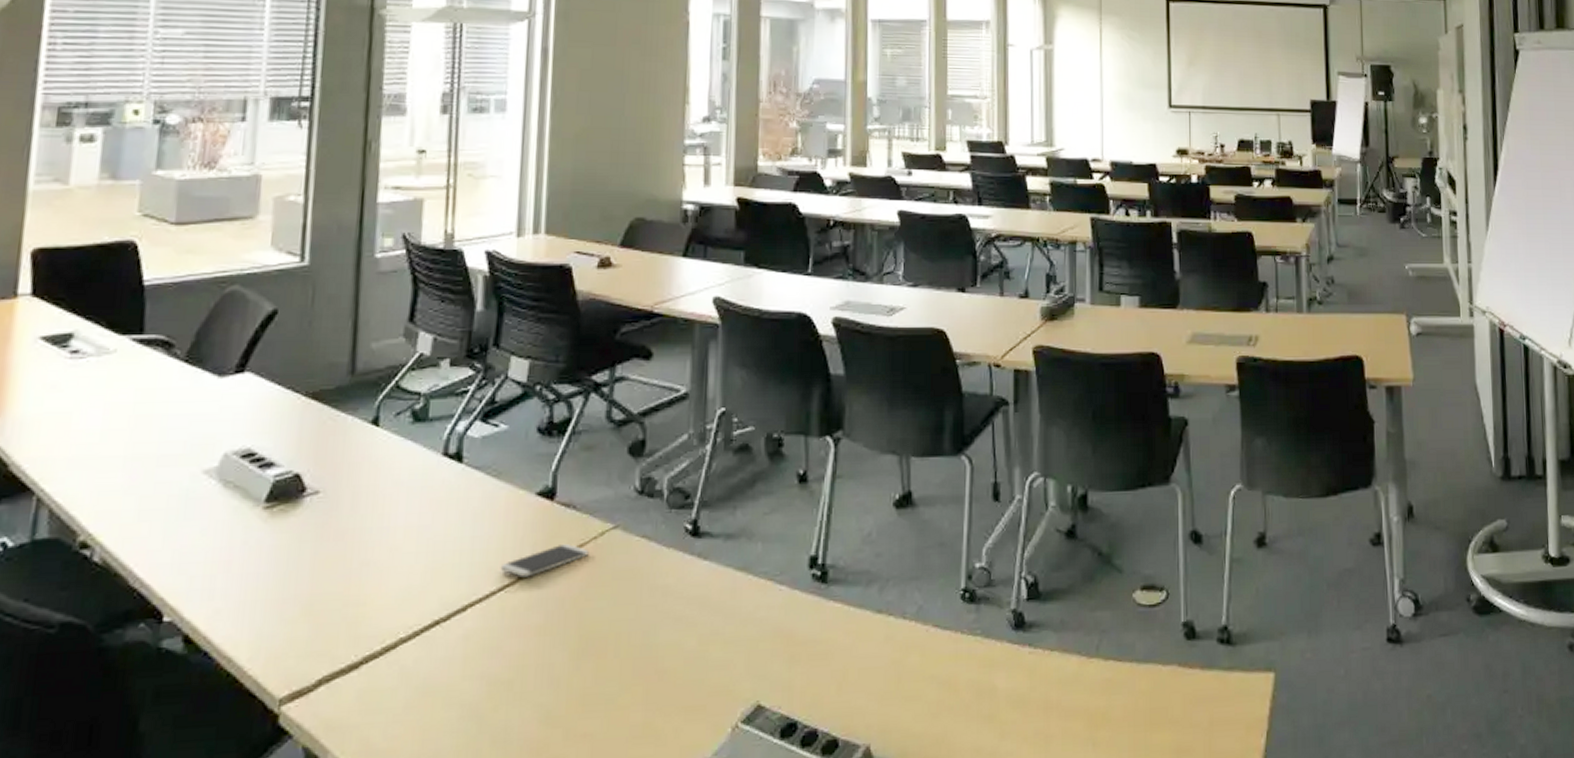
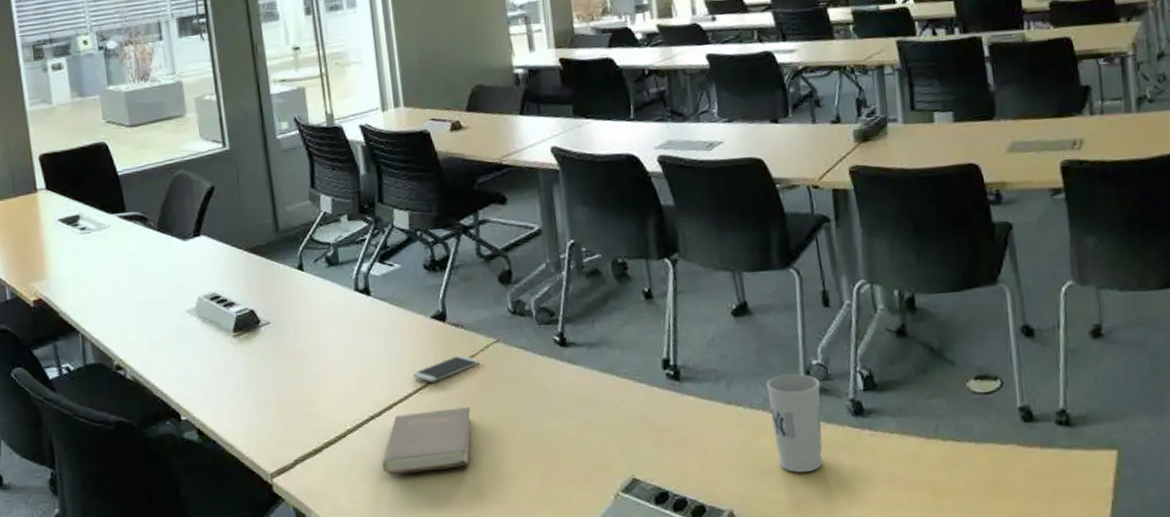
book: none [439,611,568,701] -> present [382,407,471,475]
cup: none [924,578,981,698] -> present [767,373,823,473]

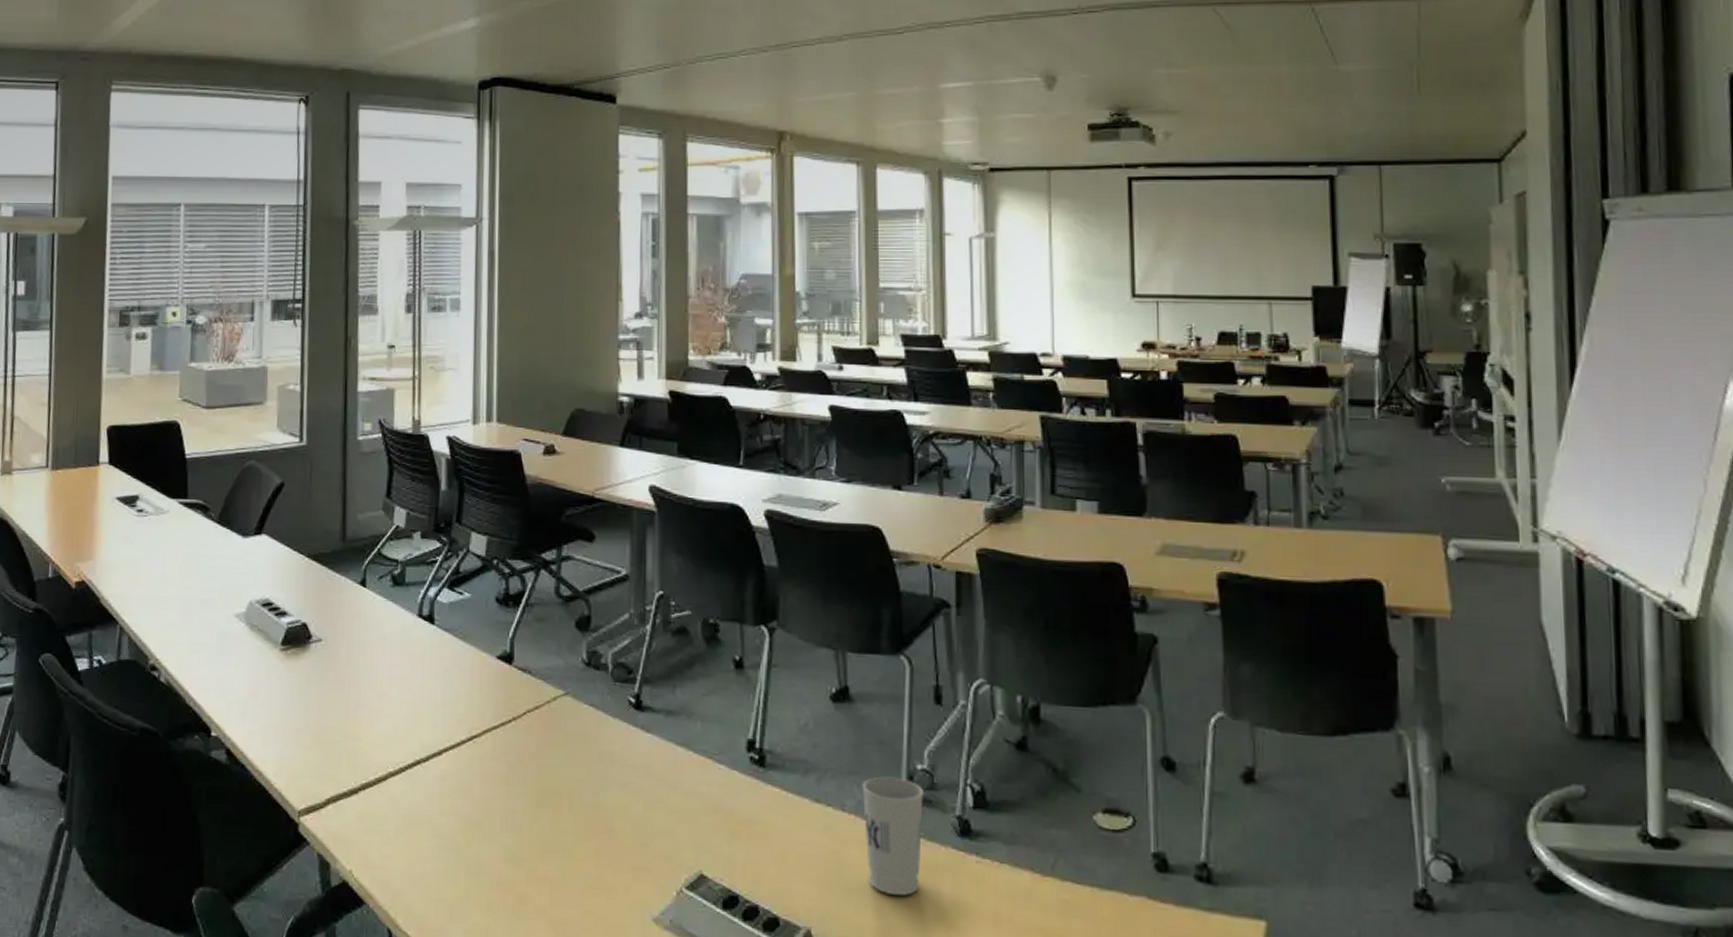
book: present [382,407,471,475] -> none [422,762,527,833]
smartphone: present [412,355,479,382] -> none [468,704,544,731]

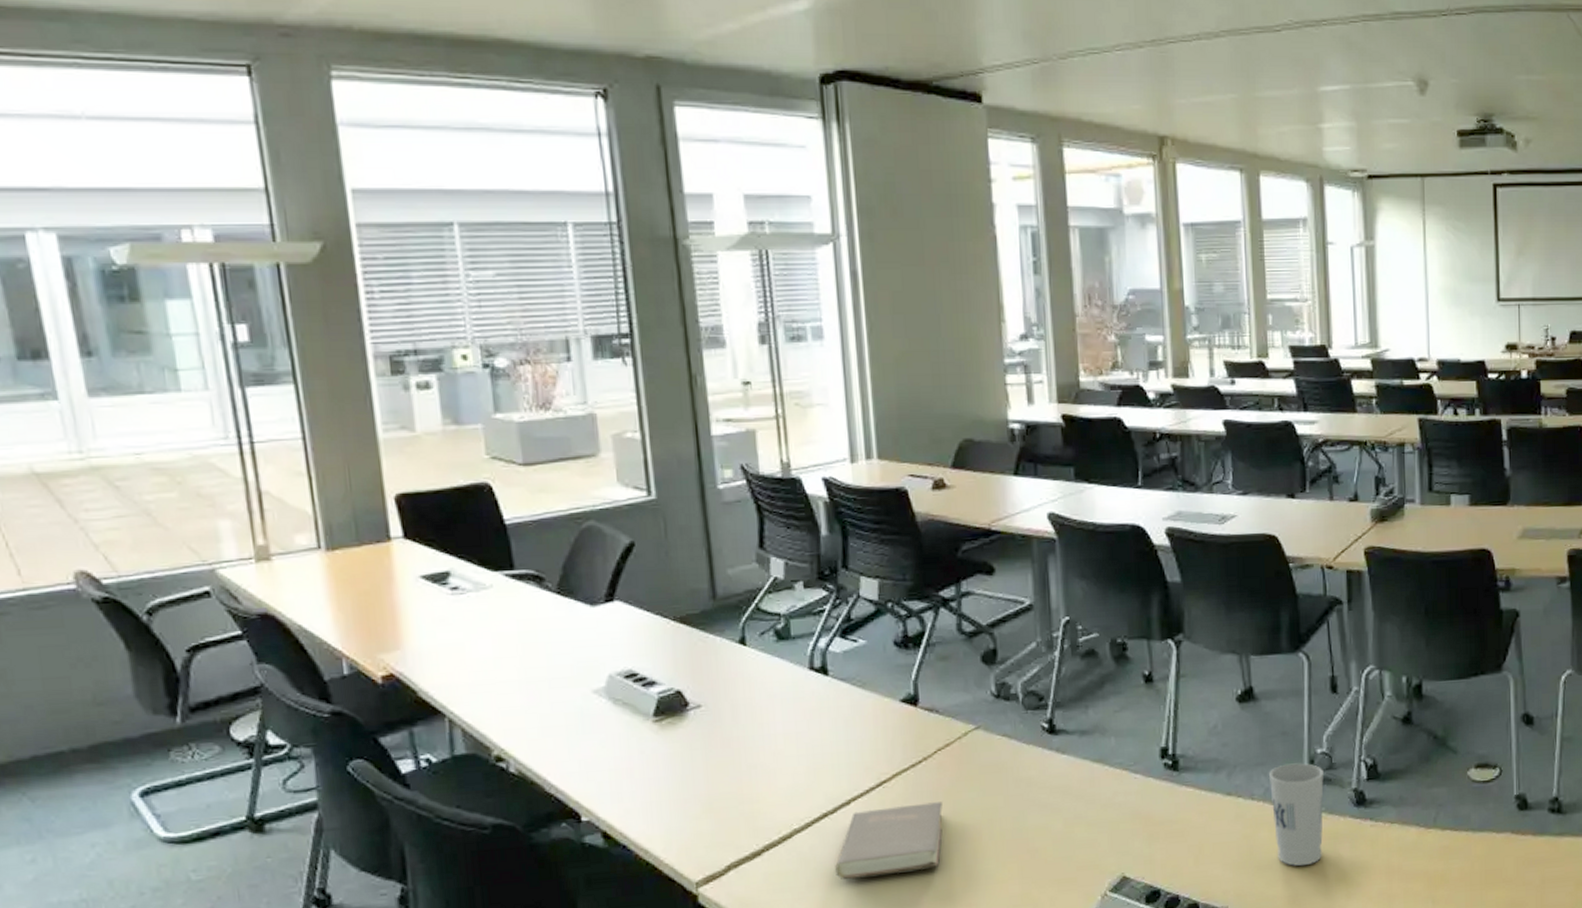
book: none [422,762,527,833] -> present [835,802,943,881]

